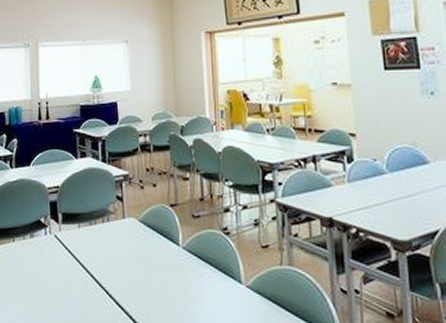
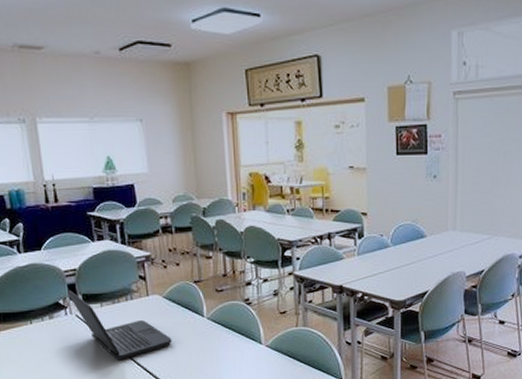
laptop: none [49,208,146,291] -> present [67,290,172,361]

